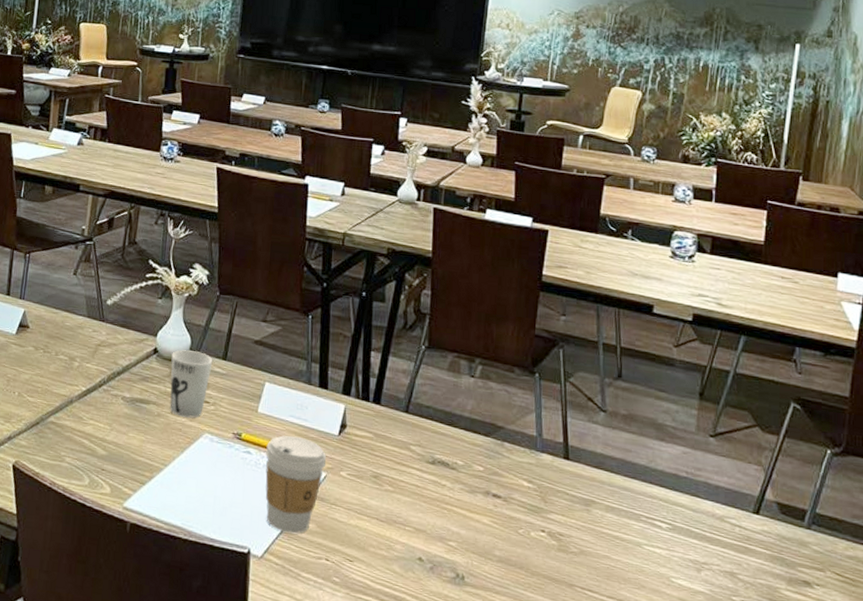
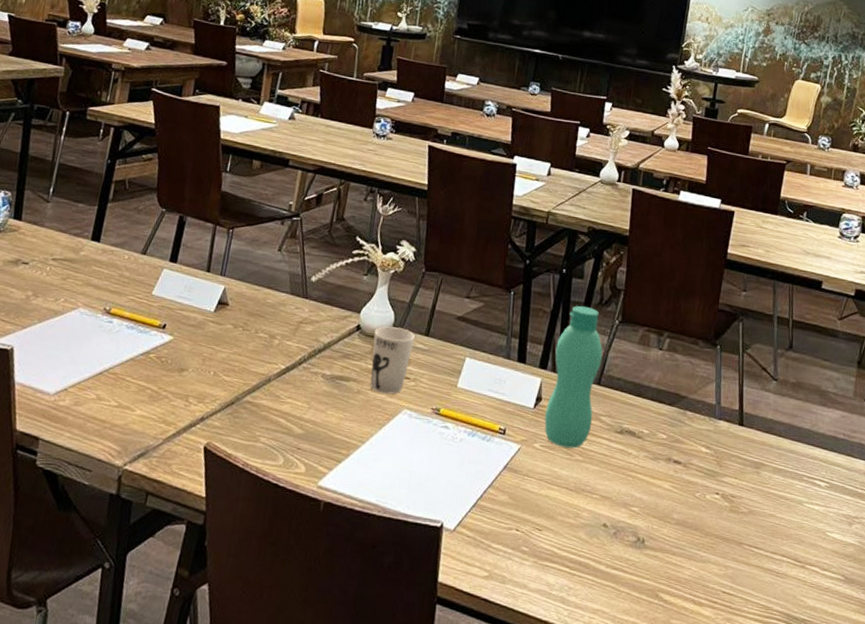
coffee cup: present [265,435,326,534] -> none [460,409,521,506]
bottle: none [350,330,410,478] -> present [544,305,603,449]

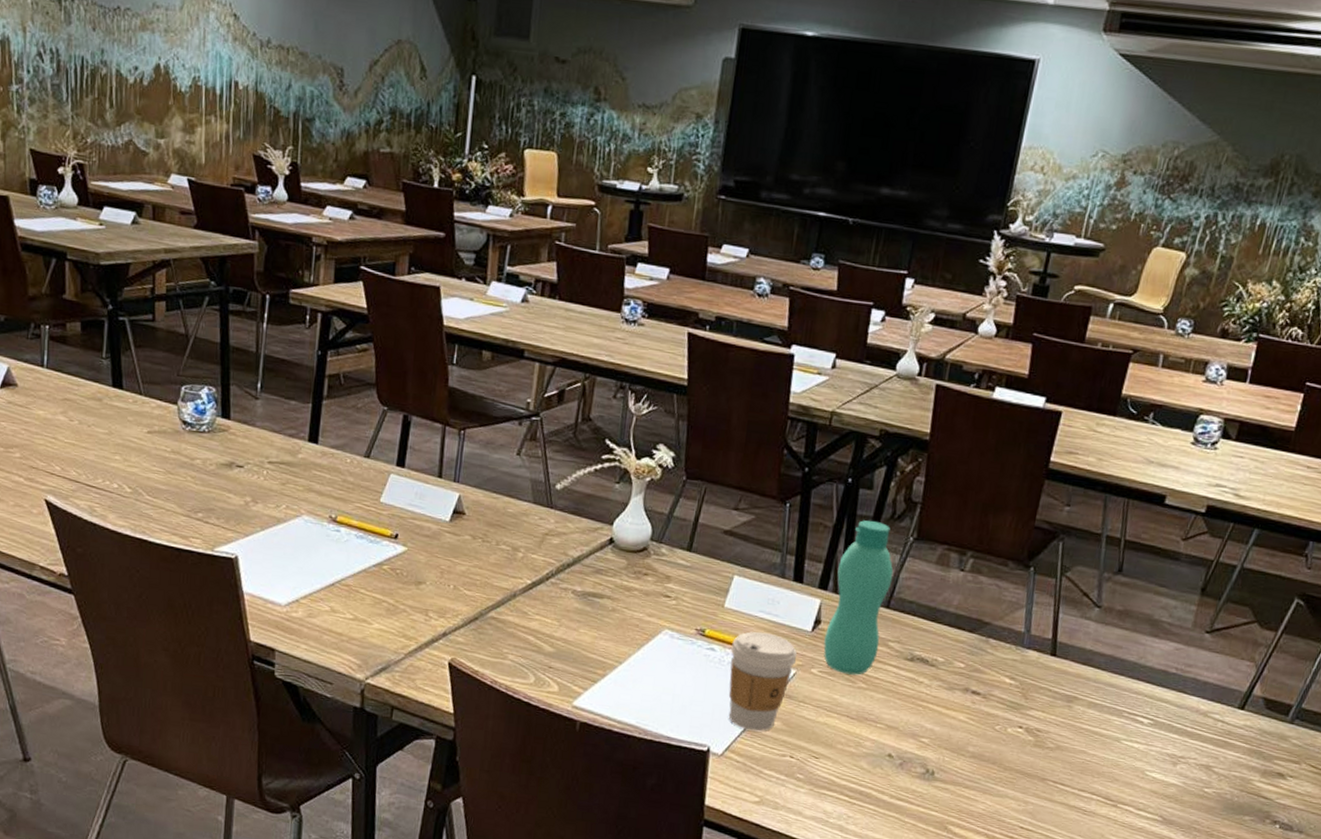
cup: present [370,326,416,394] -> none [626,540,676,613]
coffee cup: none [460,409,521,506] -> present [728,631,797,732]

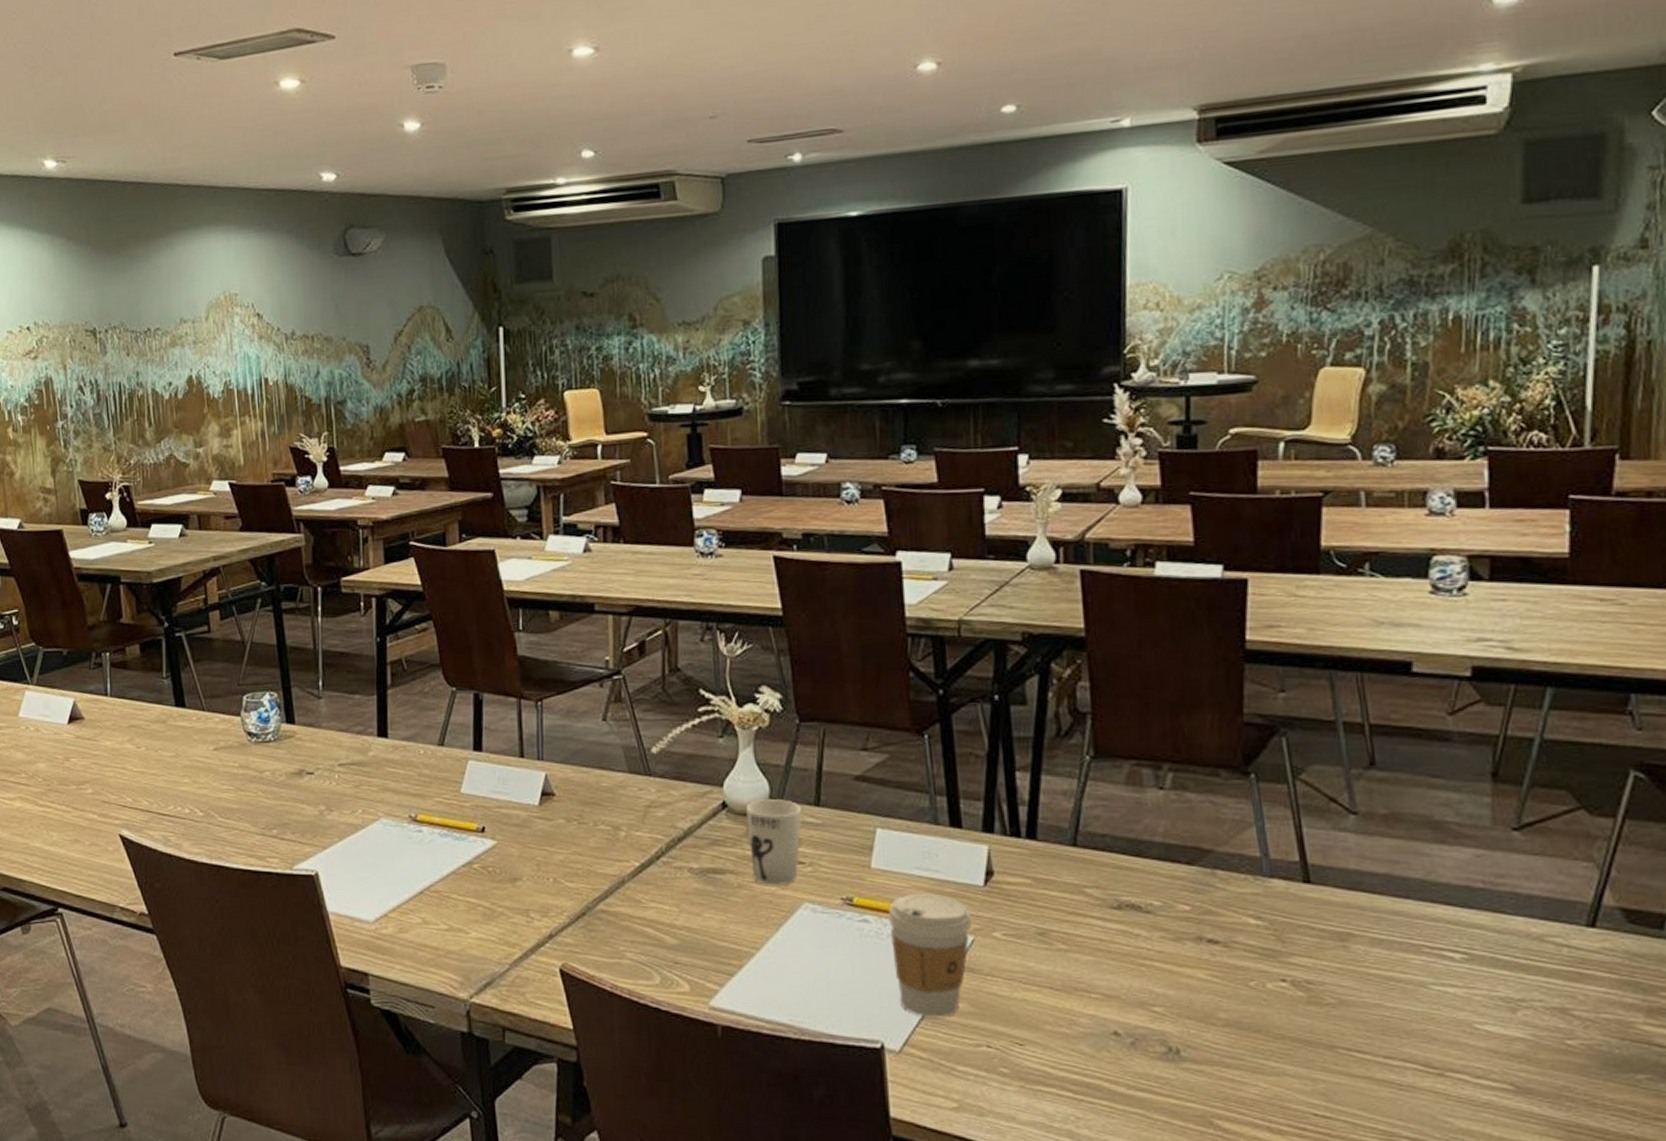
cup: none [626,540,676,613] -> present [746,799,802,885]
bottle: present [823,520,894,675] -> none [1002,741,1074,934]

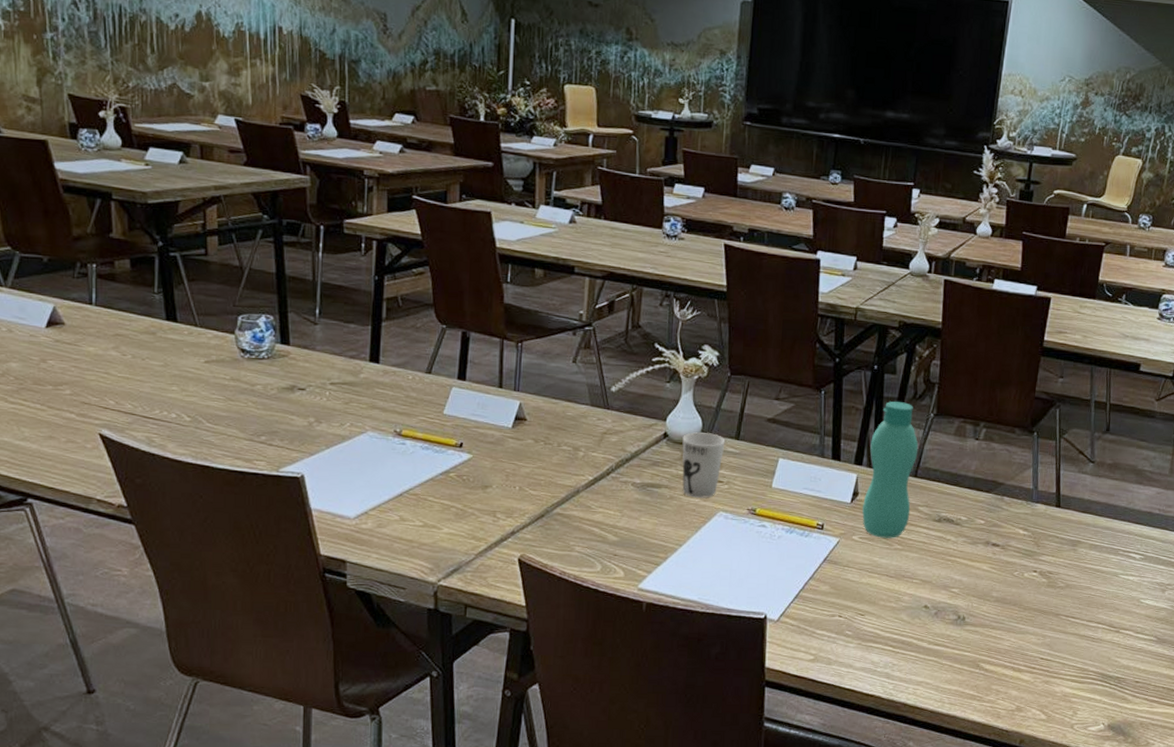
coffee cup: present [888,893,971,1018] -> none [780,507,839,596]
bottle: none [1002,741,1074,934] -> present [862,401,919,538]

